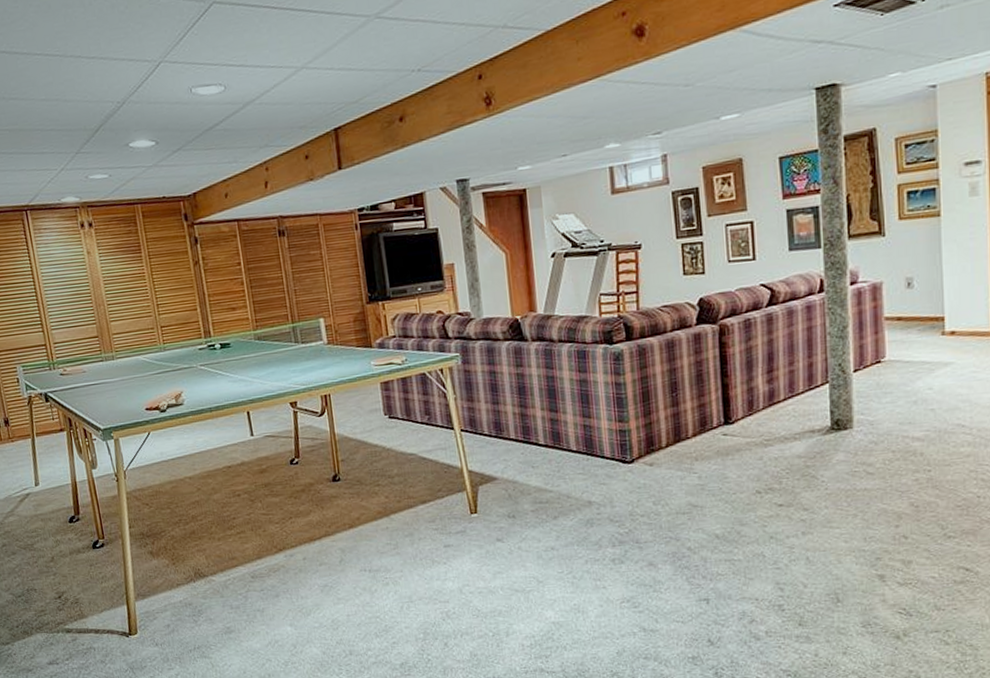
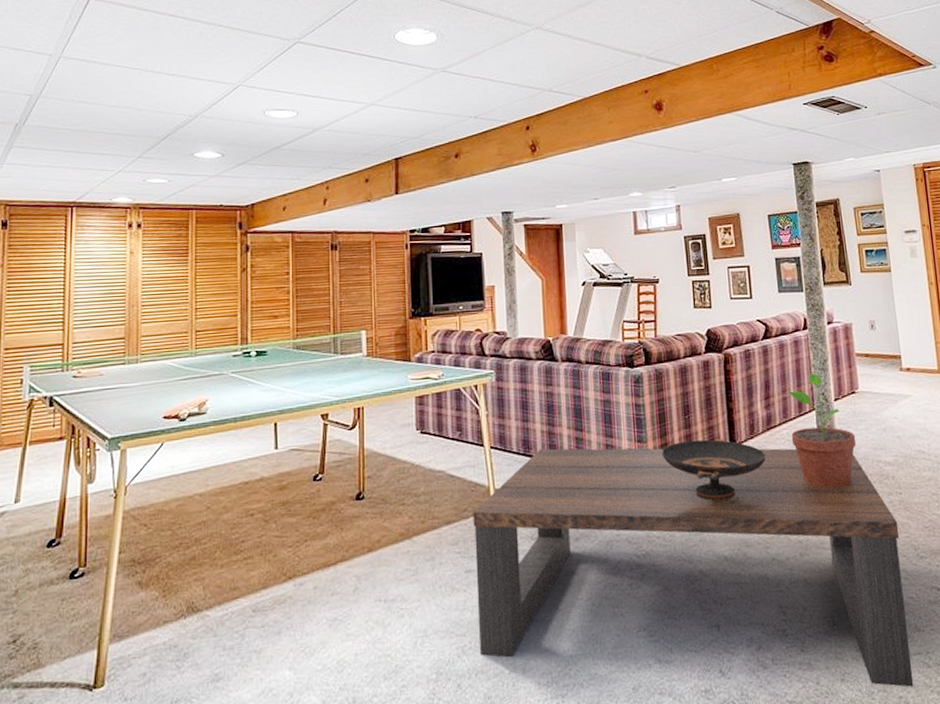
coffee table: none [447,425,928,663] -> present [472,448,914,687]
decorative bowl: none [645,416,766,478] -> present [661,439,766,499]
potted plant: none [795,341,878,466] -> present [787,373,857,488]

